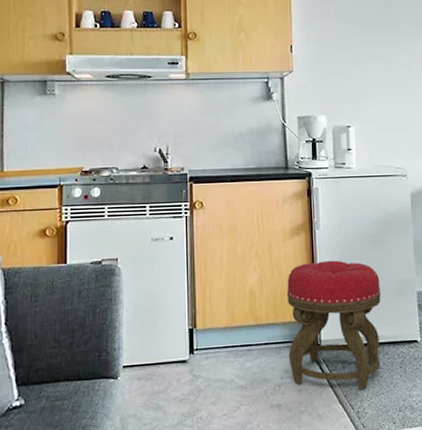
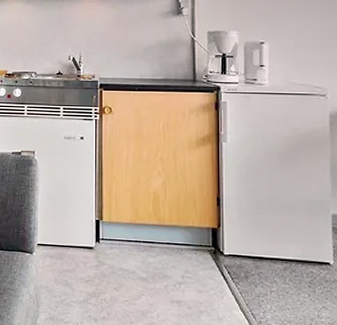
stool: present [286,260,381,390] -> none [190,173,290,302]

